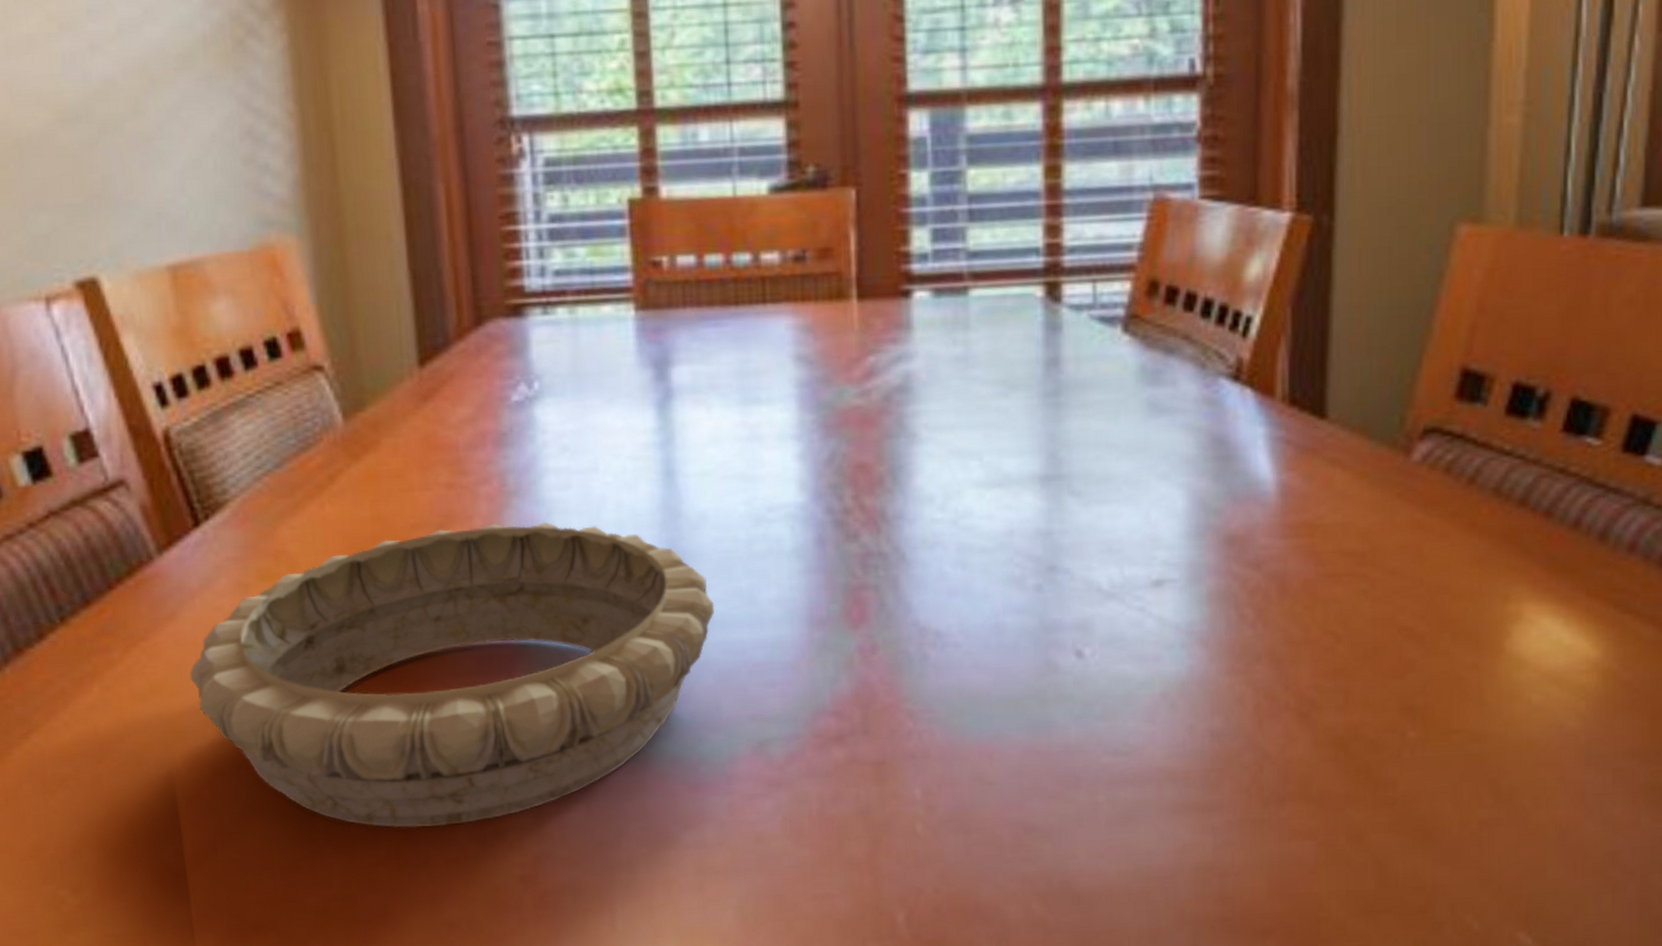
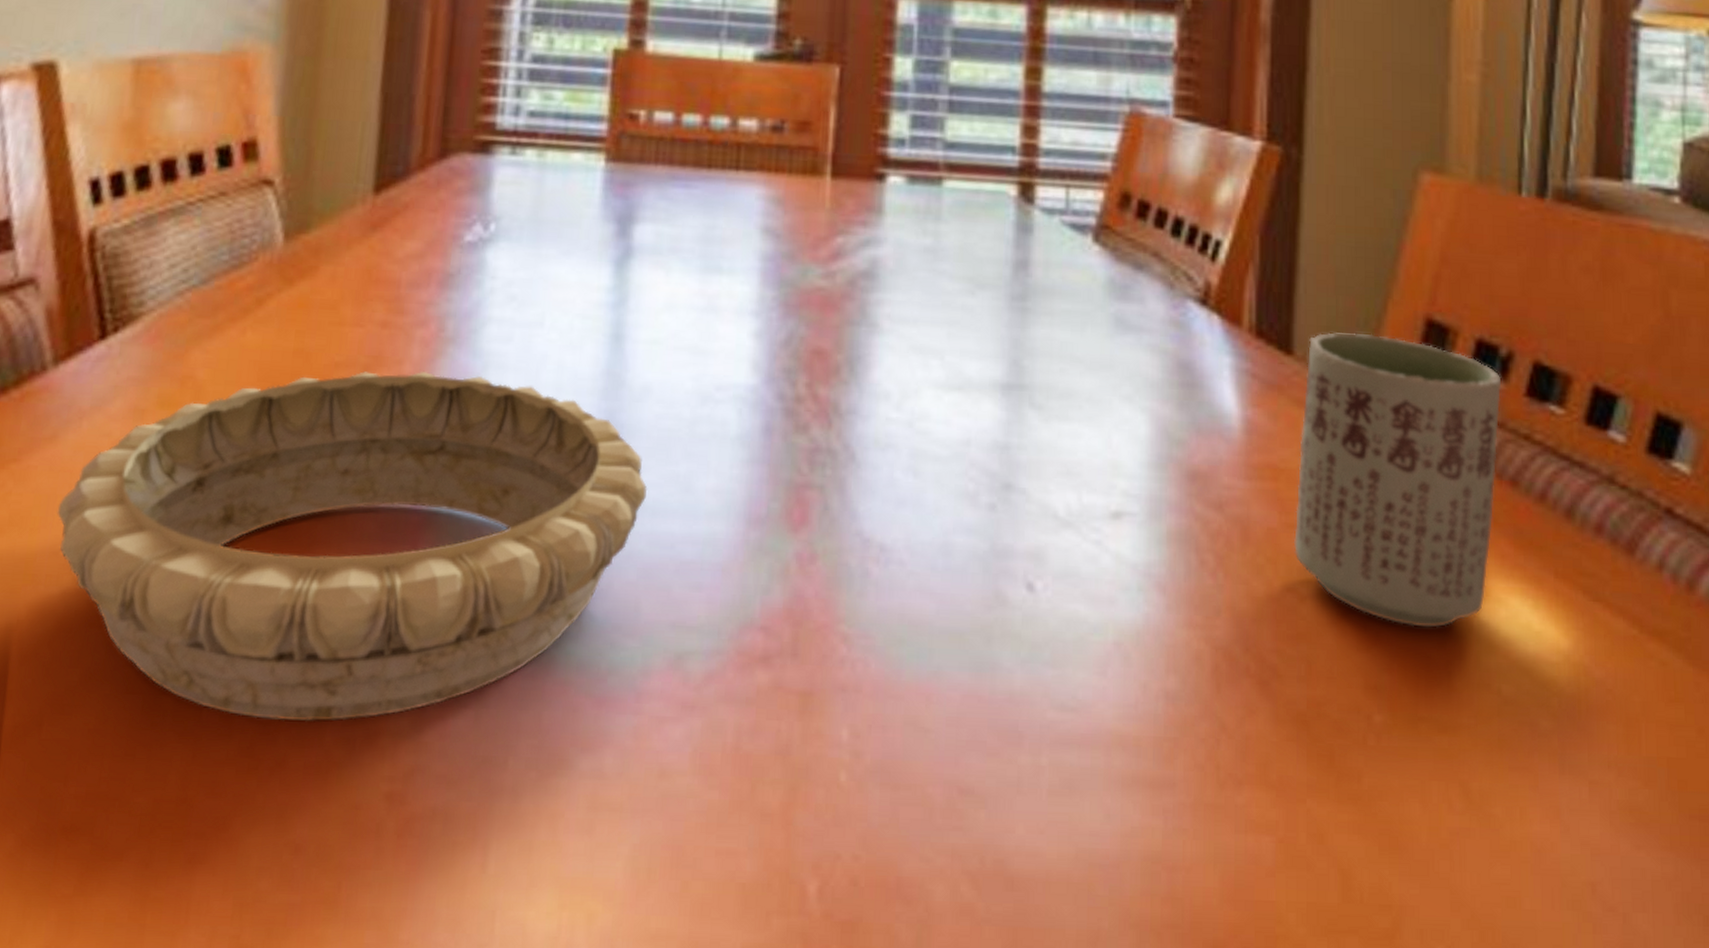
cup: none [1329,389,1538,653] -> present [1293,332,1502,628]

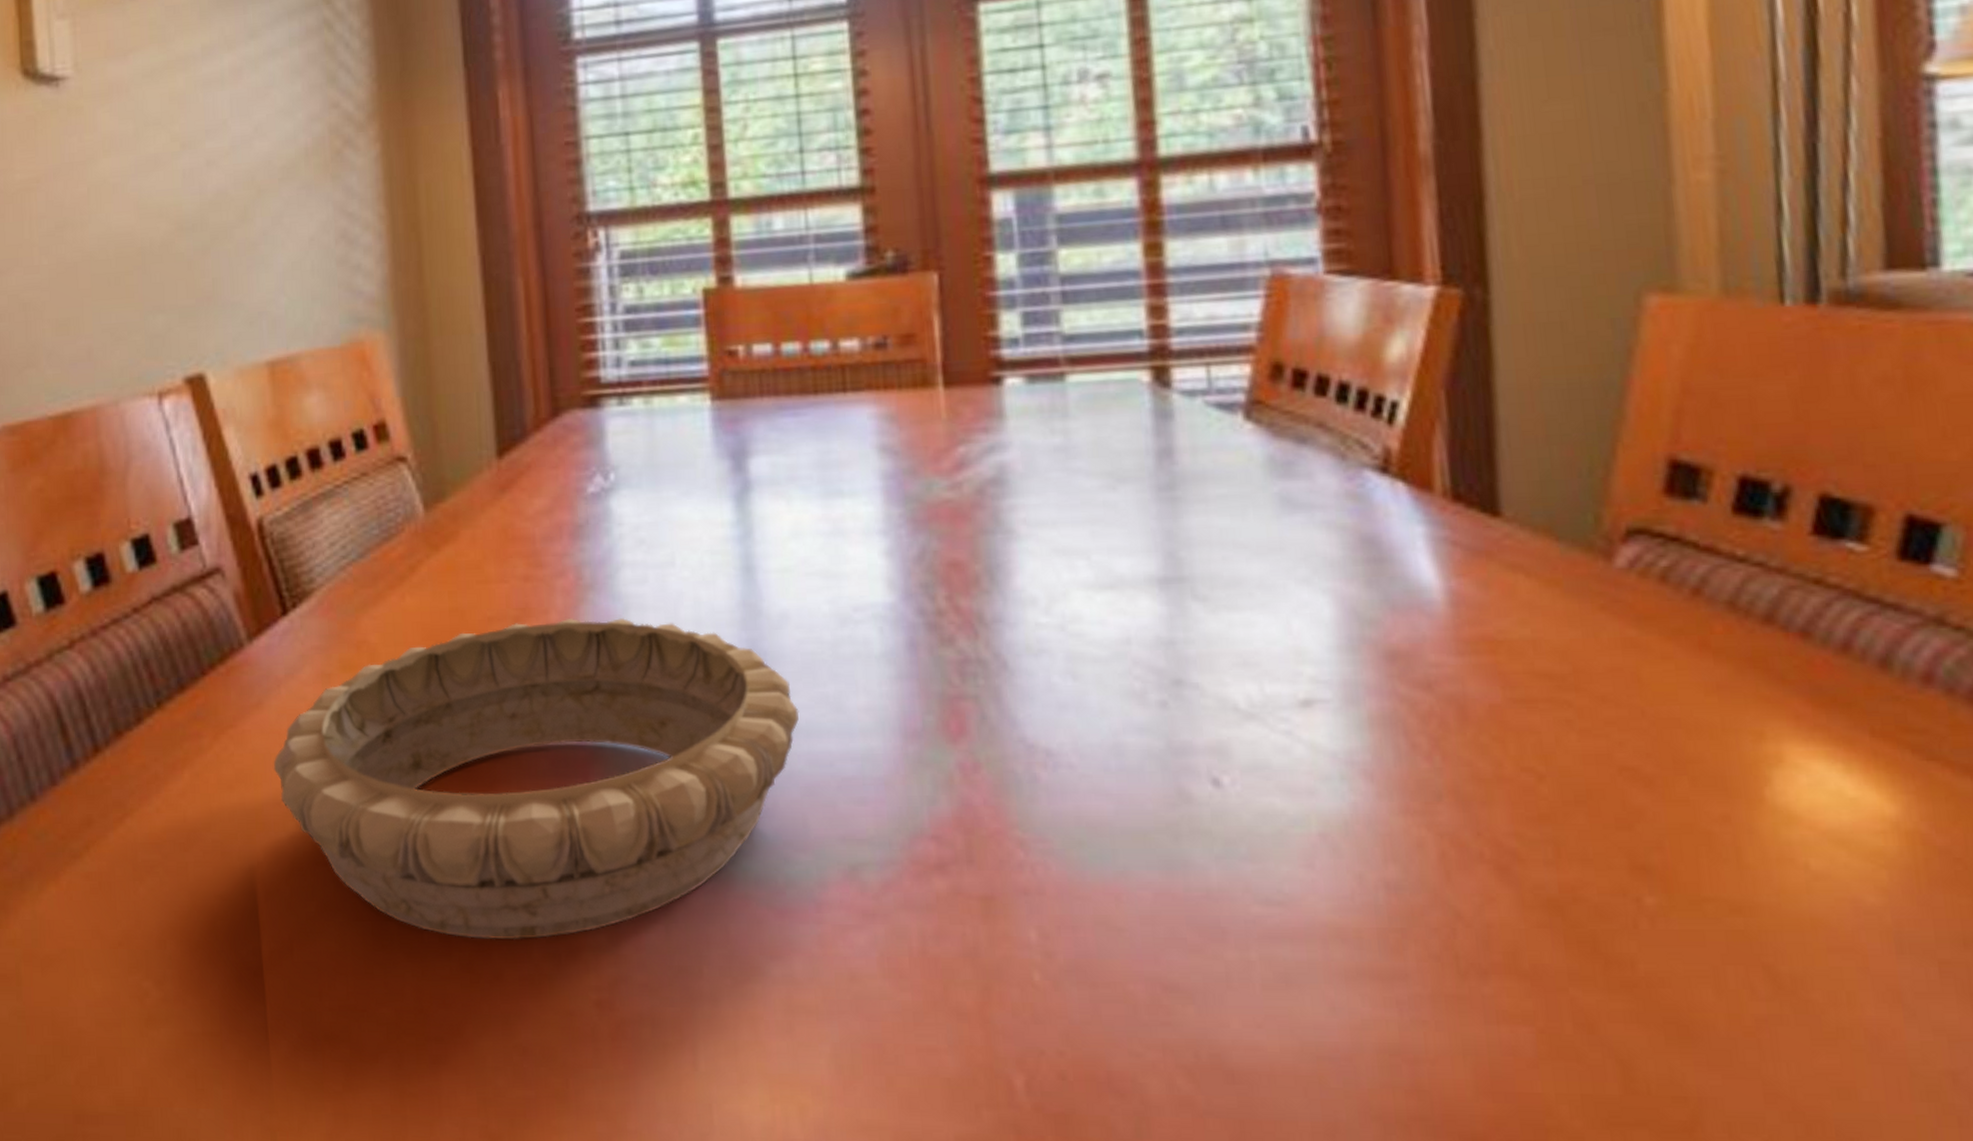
cup: present [1293,332,1502,628] -> none [1519,483,1781,801]

